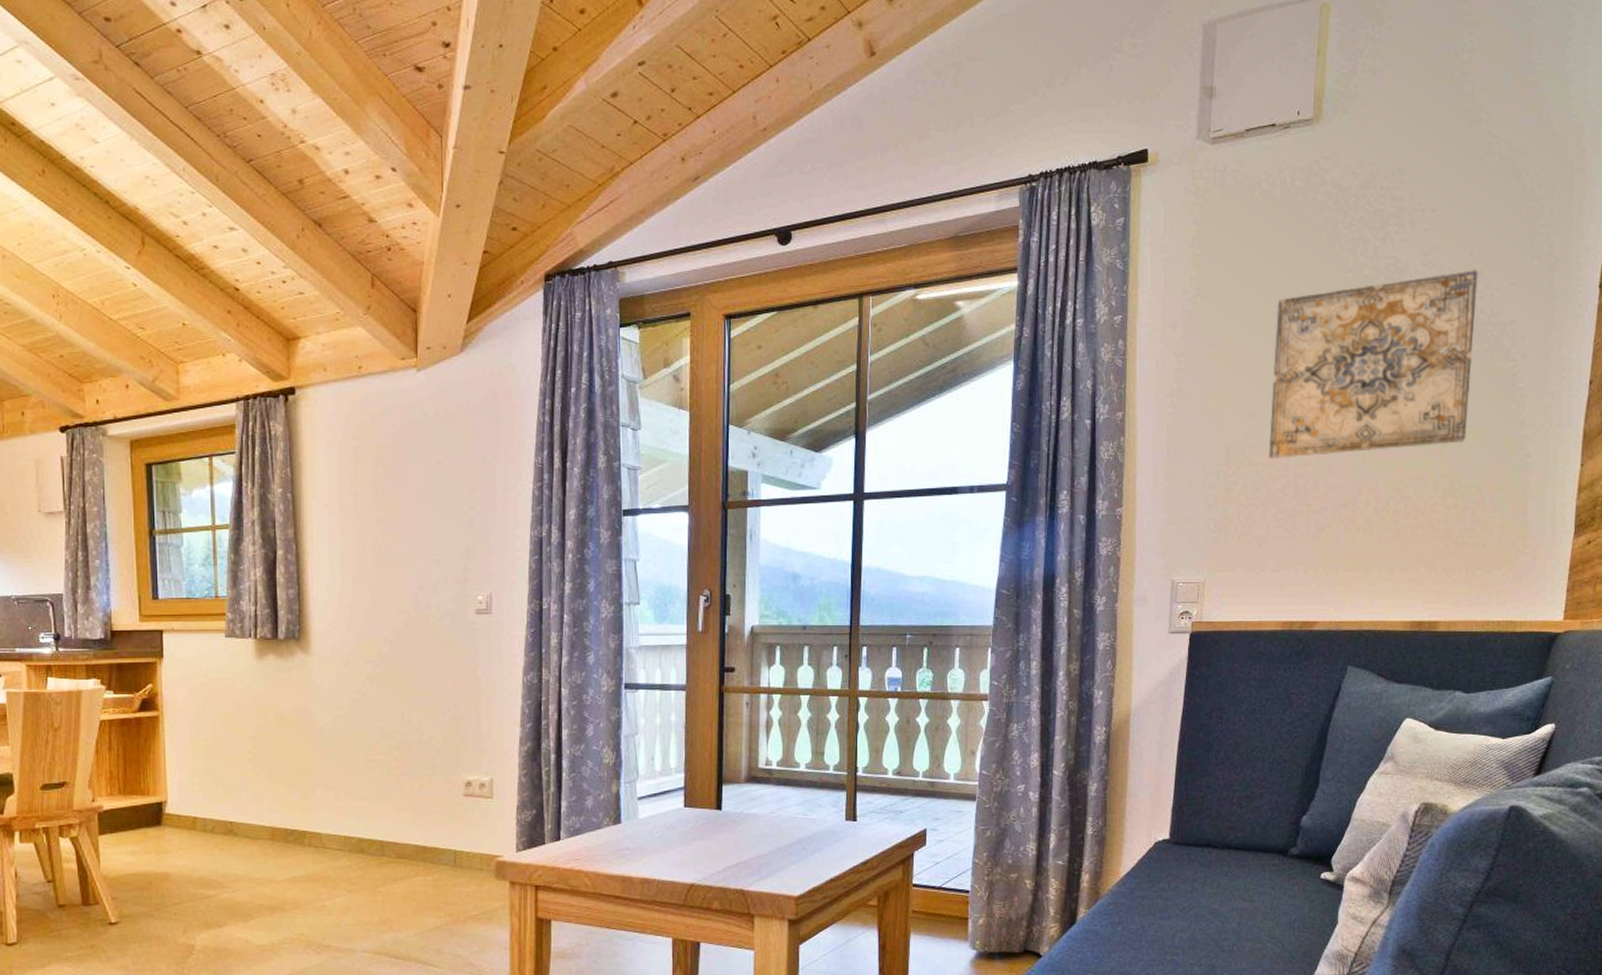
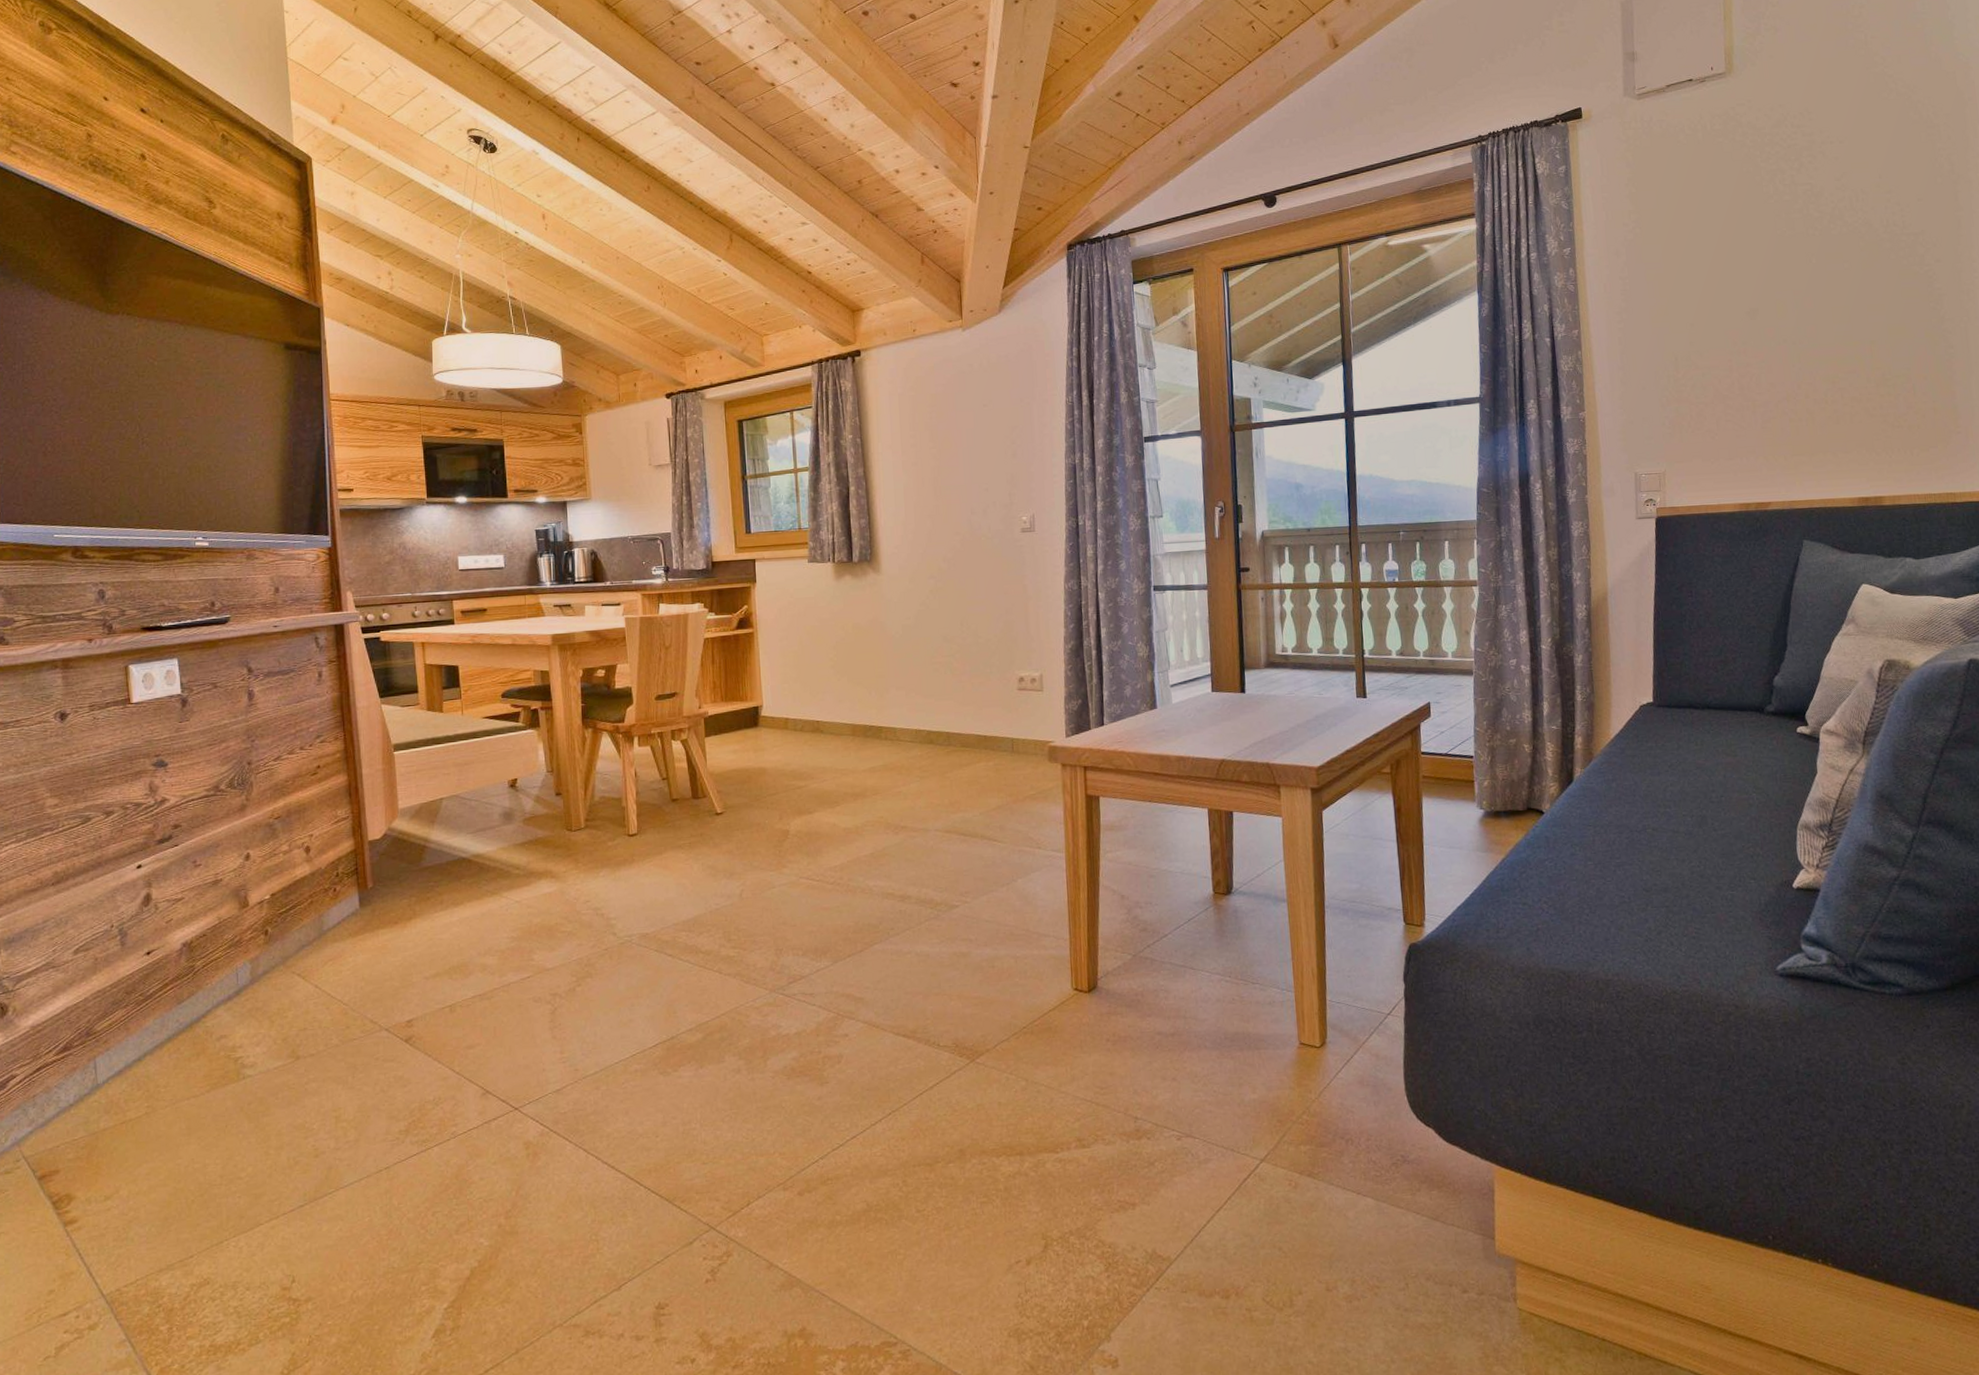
wall art: present [1268,268,1478,460] -> none [1708,189,1892,363]

